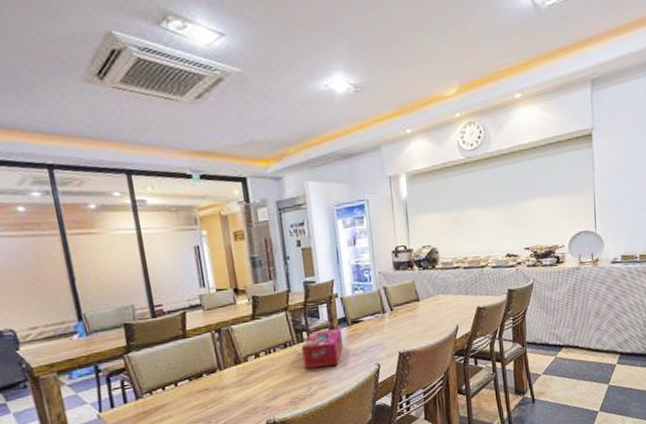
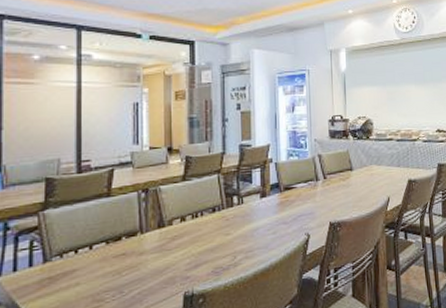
tissue box: present [301,328,344,369] -> none [230,194,274,236]

